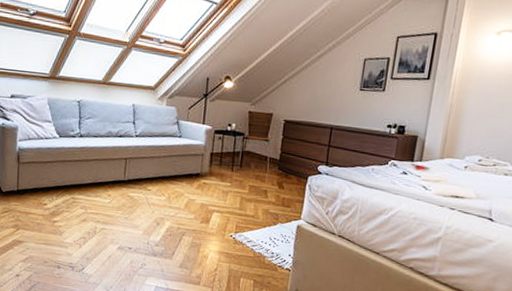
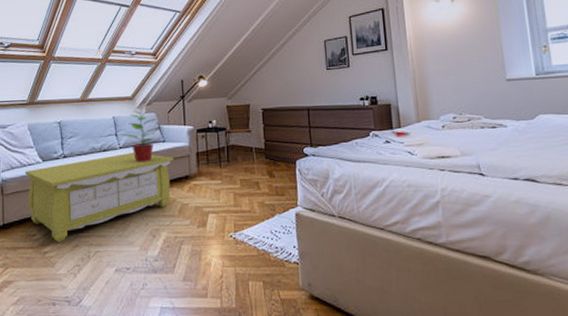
coffee table: none [41,142,187,215] -> present [25,153,174,242]
potted plant: none [136,101,181,154] -> present [118,110,162,162]

